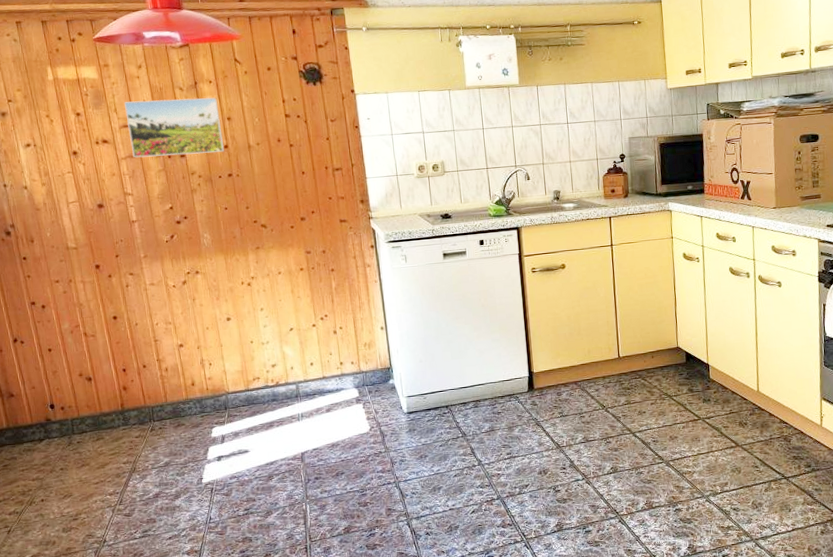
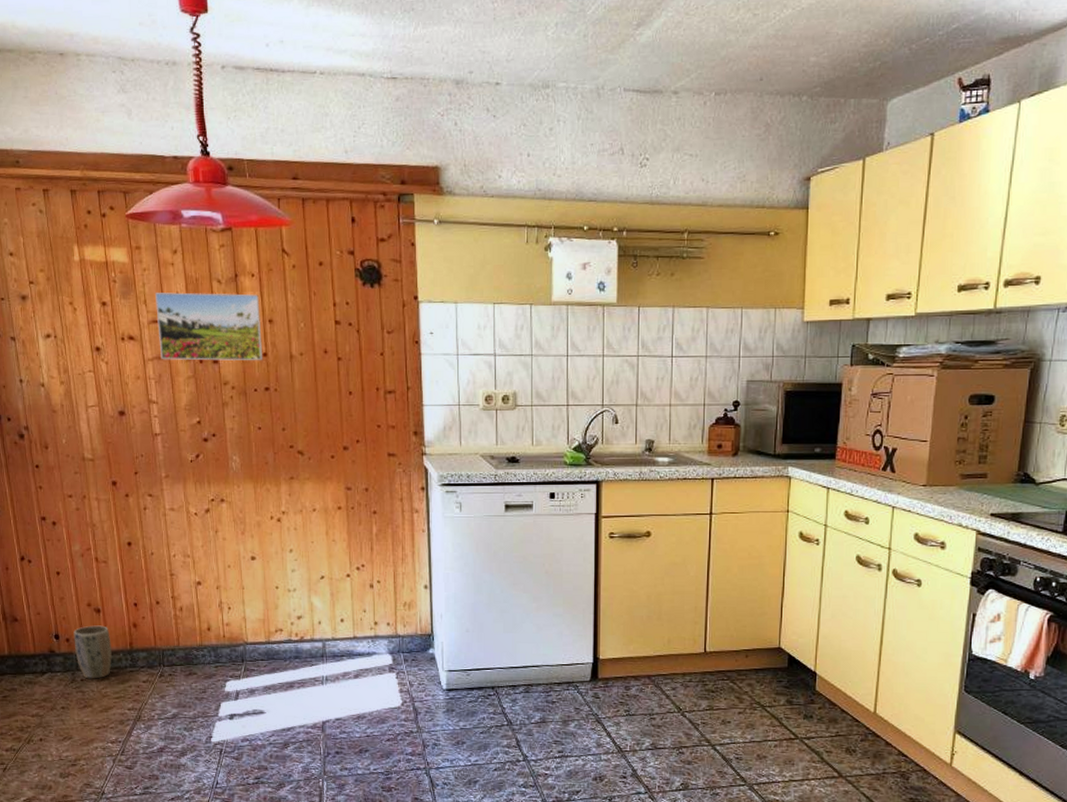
plant pot: none [67,392,105,441] -> present [73,625,112,679]

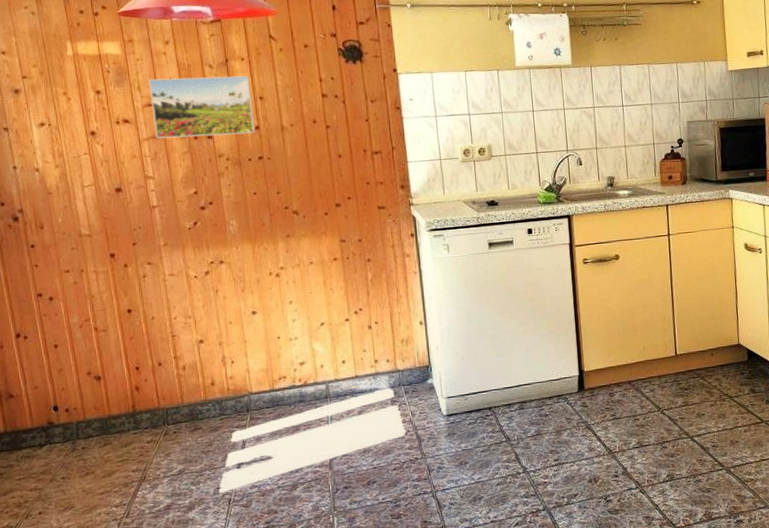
plant pot: present [73,625,112,679] -> none [73,392,114,446]

